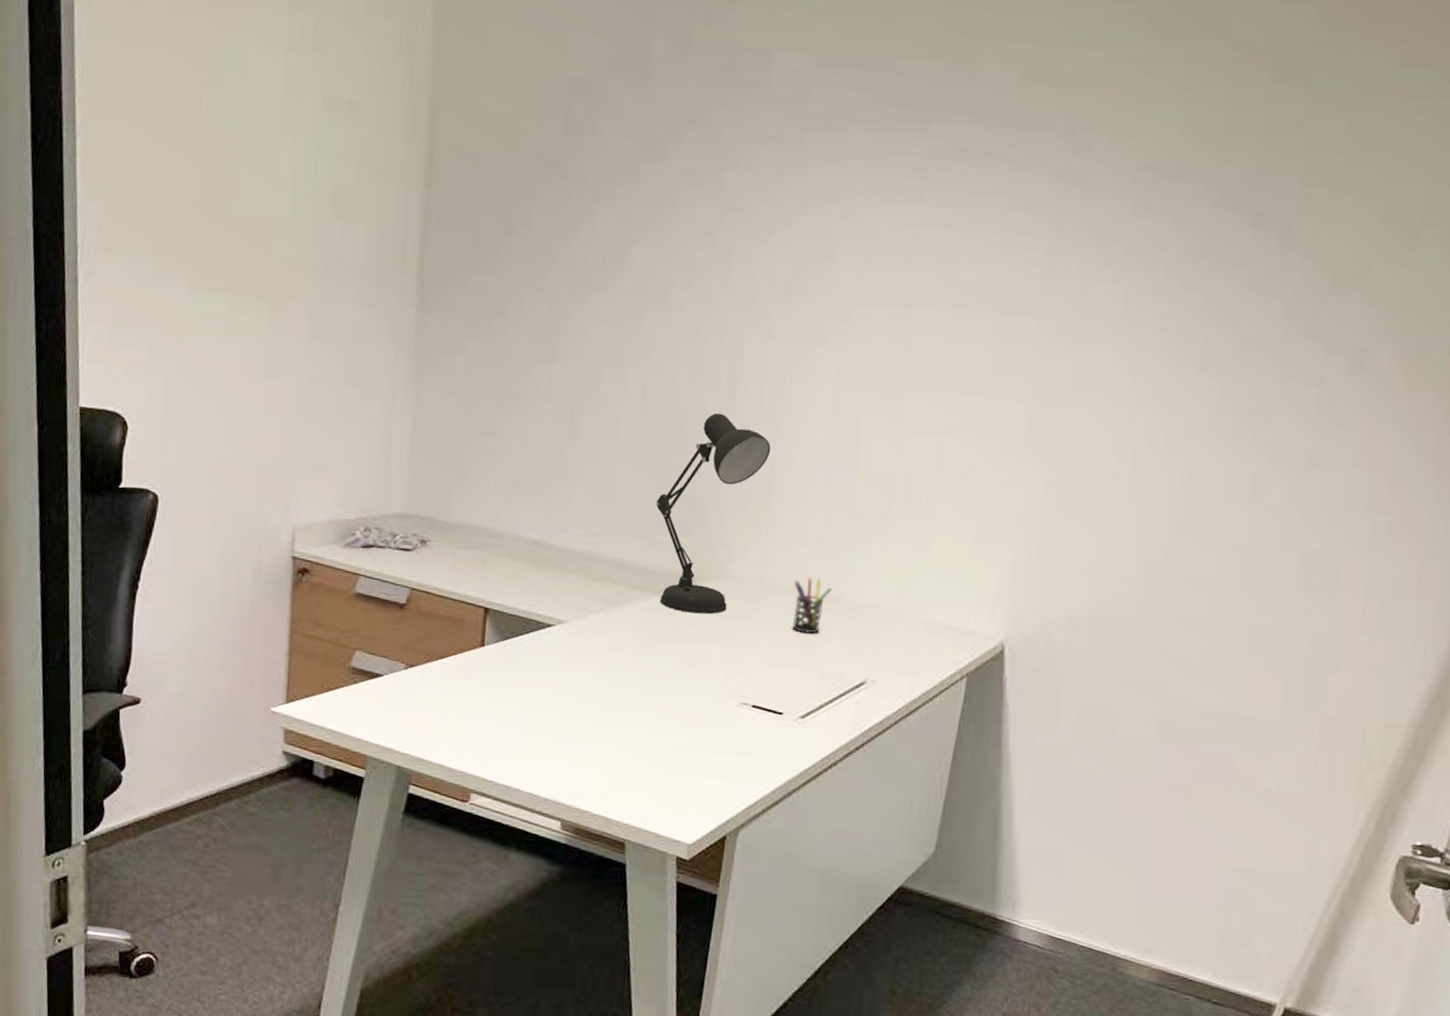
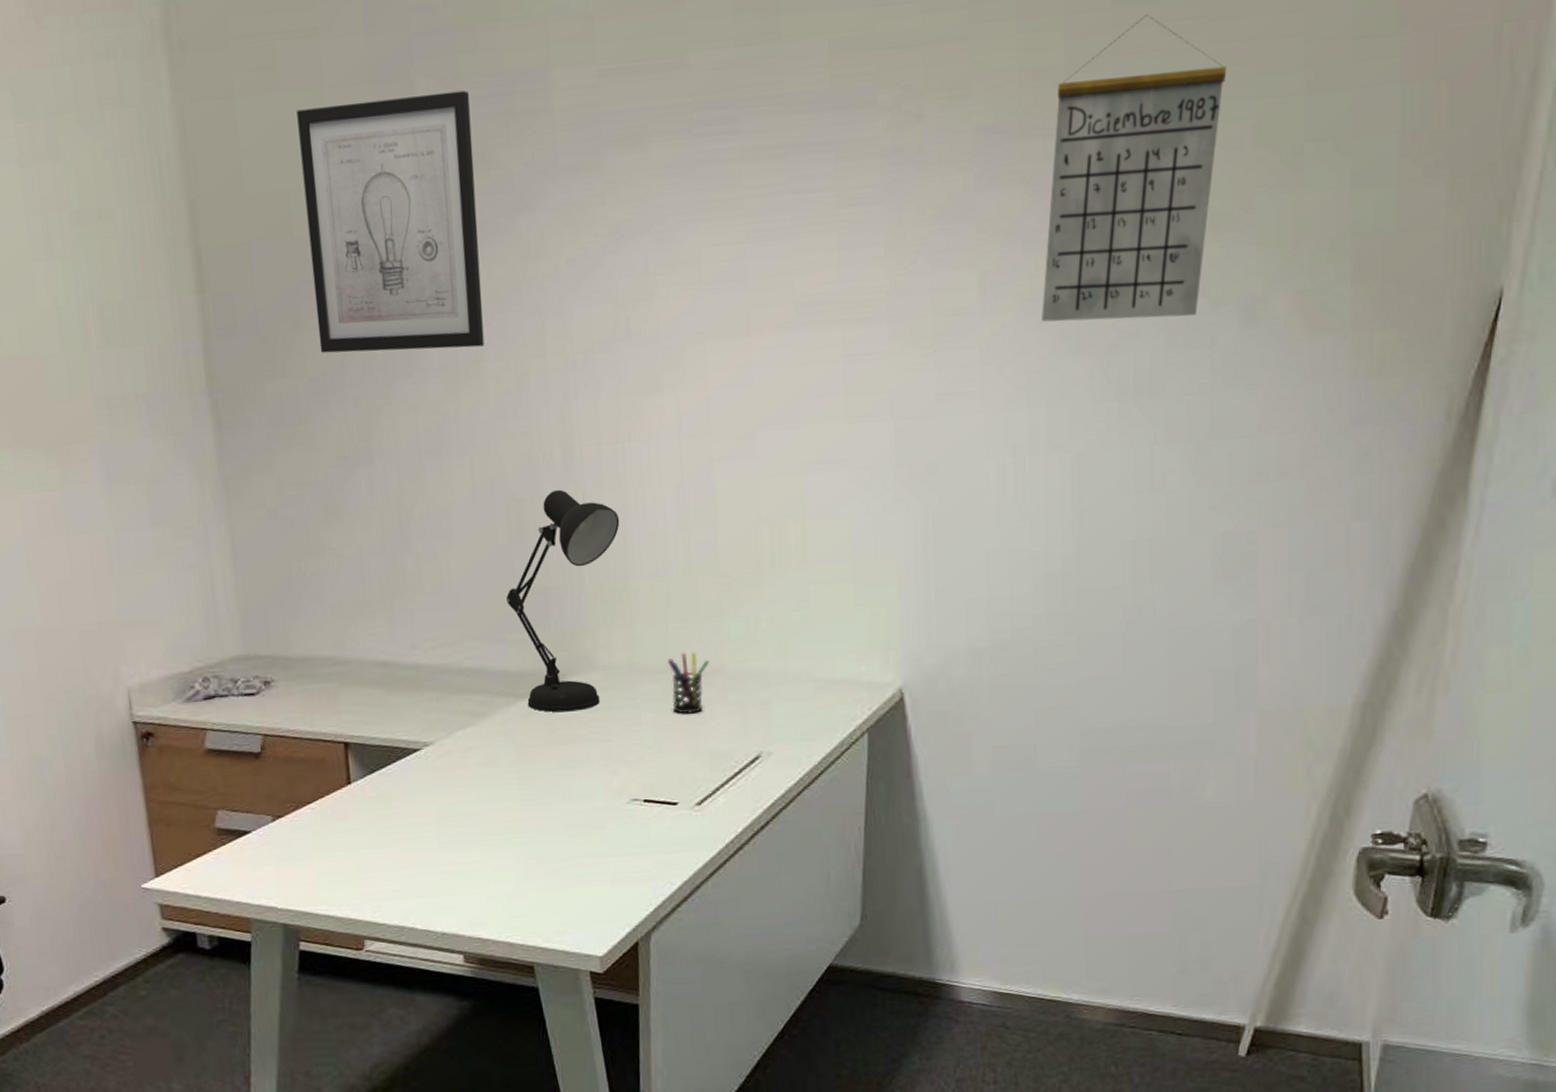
wall art: none [526,46,698,277] -> present [296,90,485,353]
calendar: none [1174,95,1363,357] -> present [1042,15,1227,322]

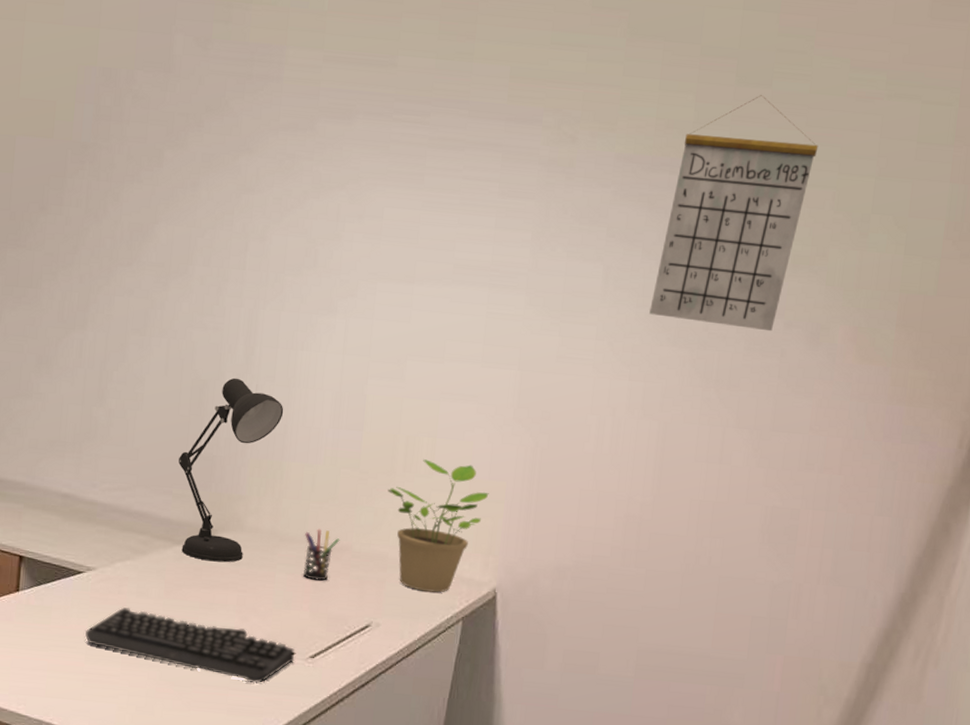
wall art: present [296,90,485,353] -> none [59,40,218,253]
keyboard: none [433,782,679,846] -> present [85,607,295,684]
potted plant: none [757,545,878,706] -> present [388,459,489,593]

